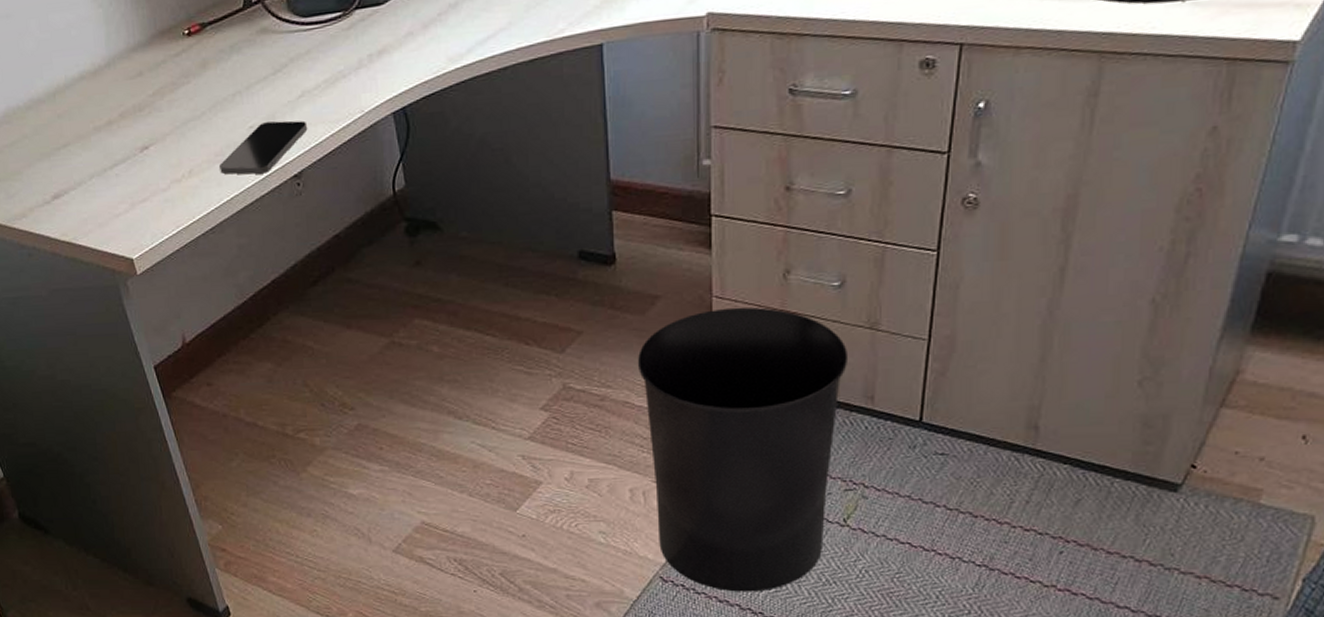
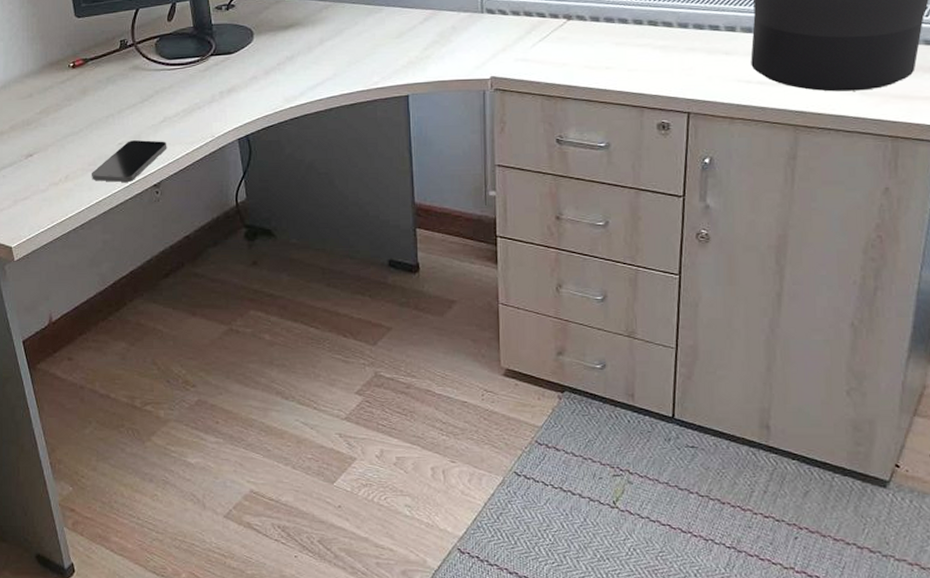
waste bin: present [637,307,847,592] -> none [437,313,611,565]

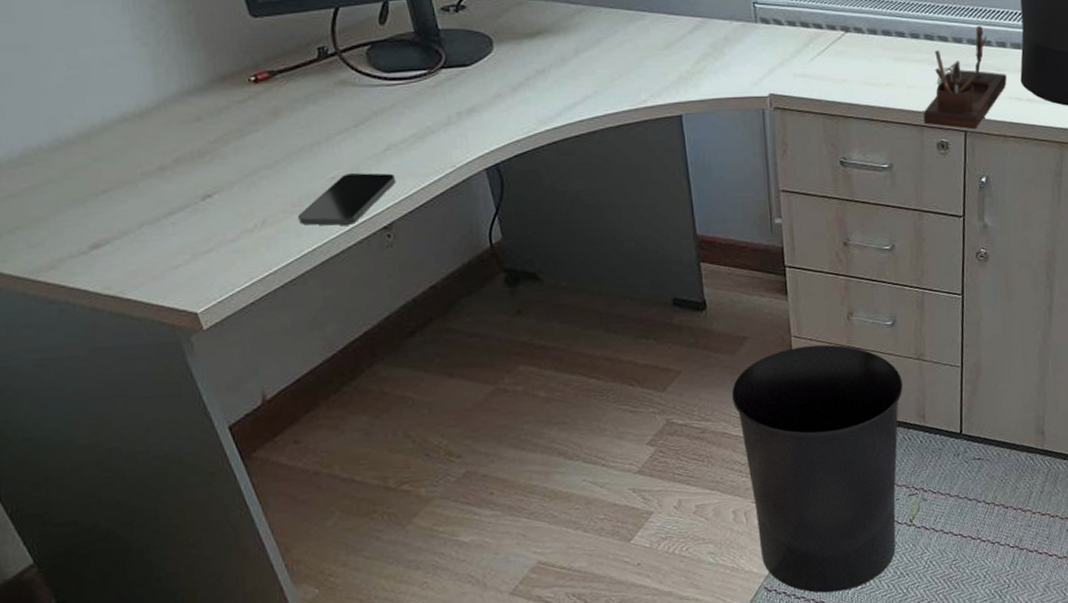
waste bin: none [437,313,611,565] -> present [731,344,903,593]
desk organizer: none [643,10,736,112] -> present [923,25,1007,130]

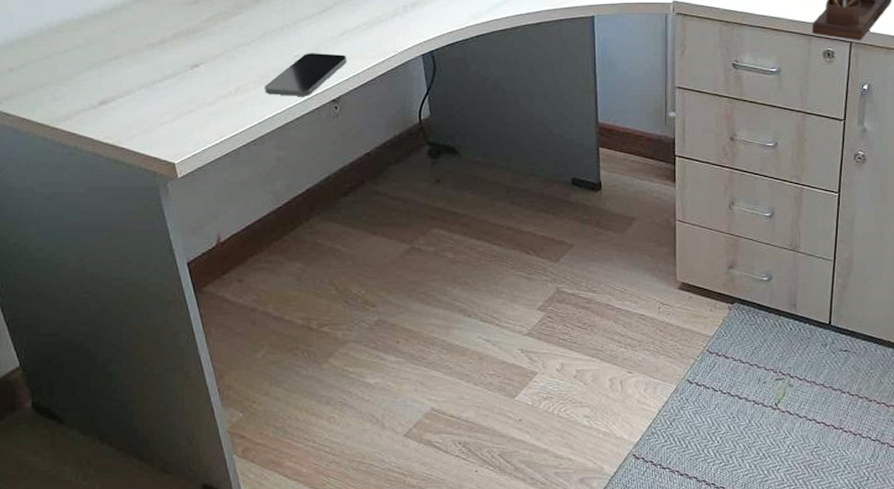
waste bin: present [731,344,903,593] -> none [617,229,776,467]

